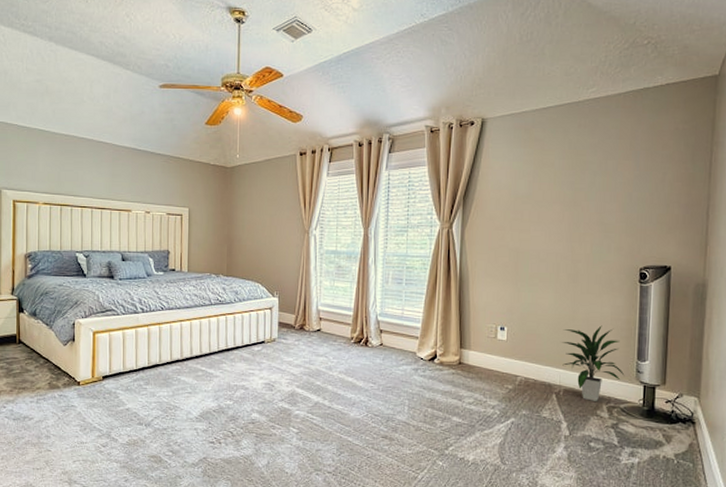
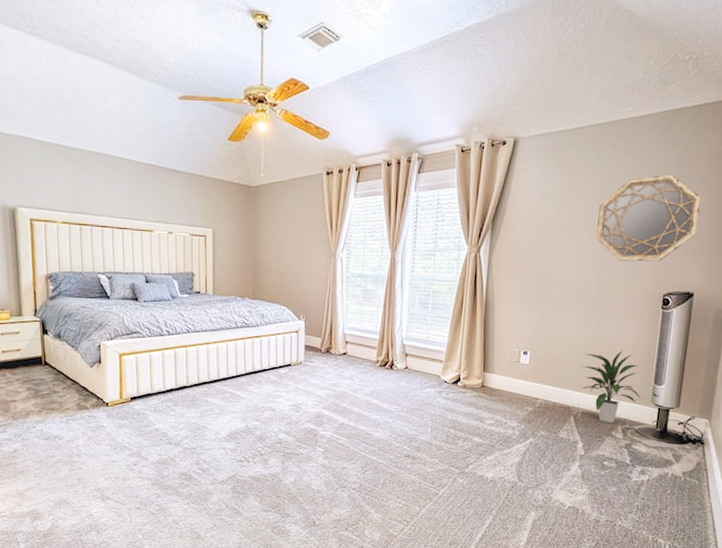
home mirror: none [568,150,670,236] -> present [596,174,701,262]

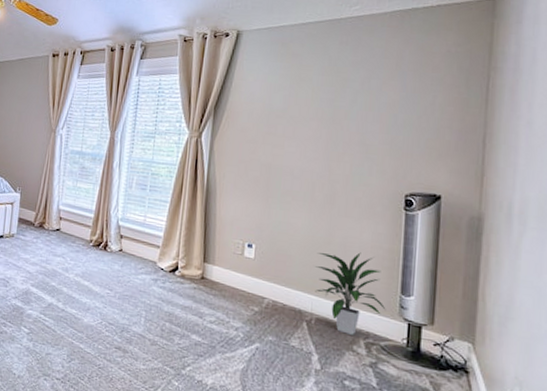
home mirror: present [596,174,701,262] -> none [326,71,441,159]

